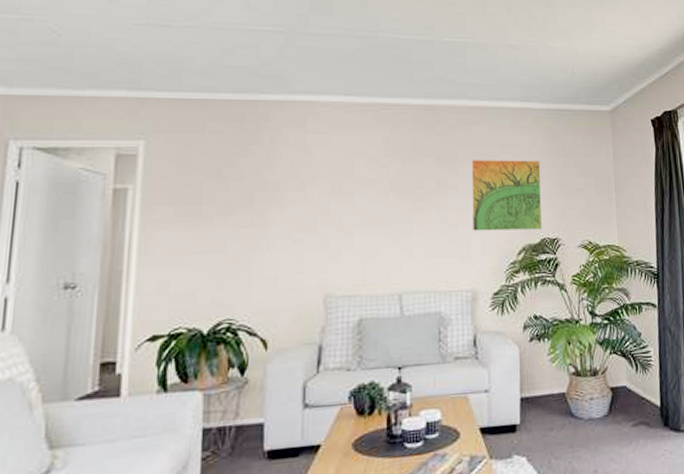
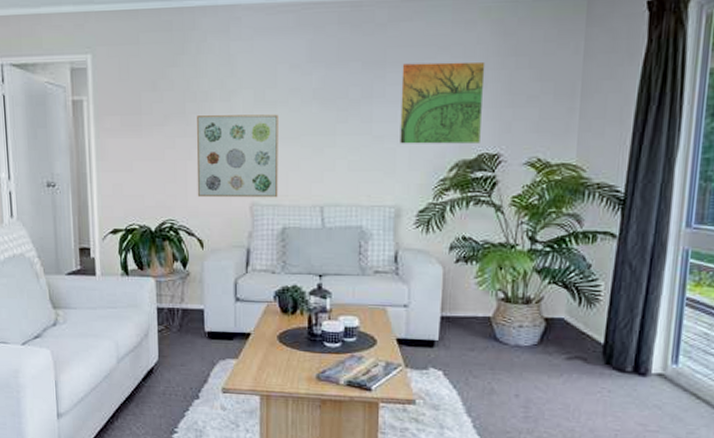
wall art: none [263,204,356,292] -> present [196,114,278,198]

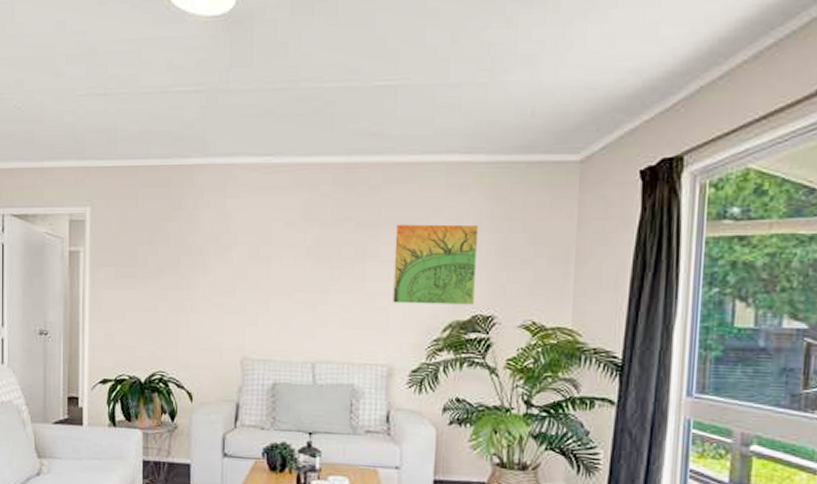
wall art: present [196,114,278,198] -> none [188,269,272,353]

